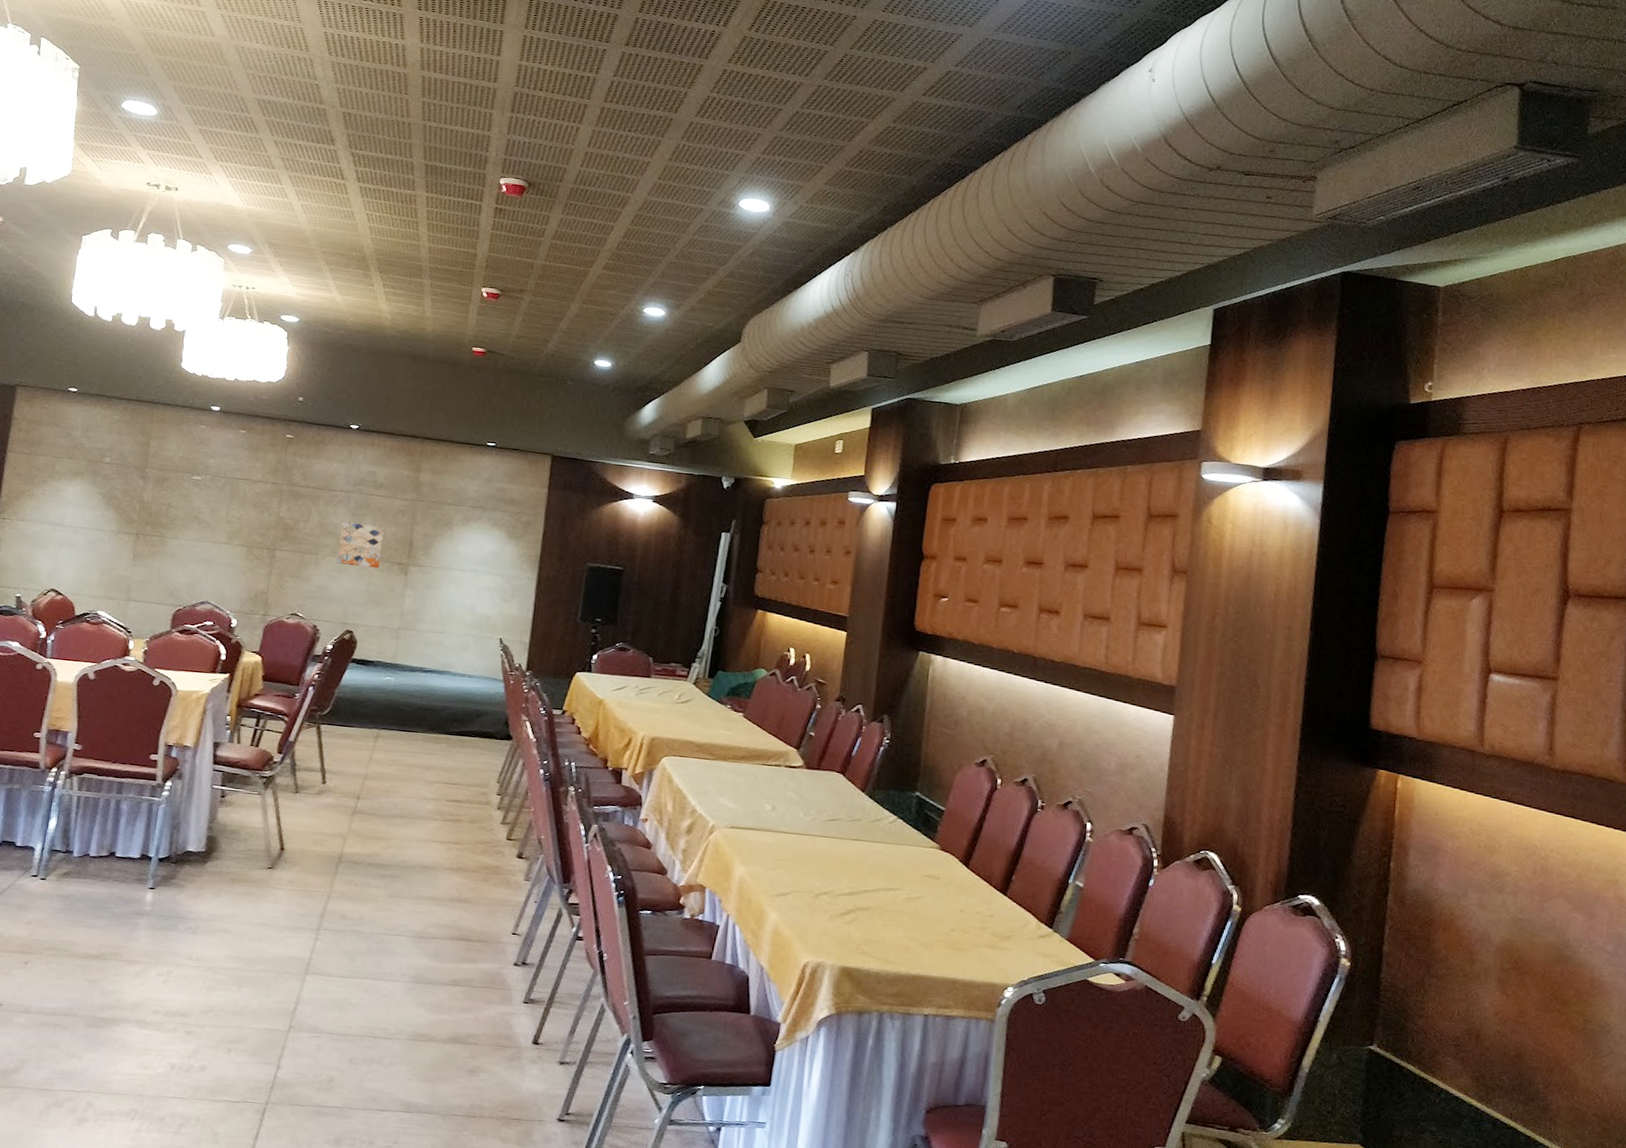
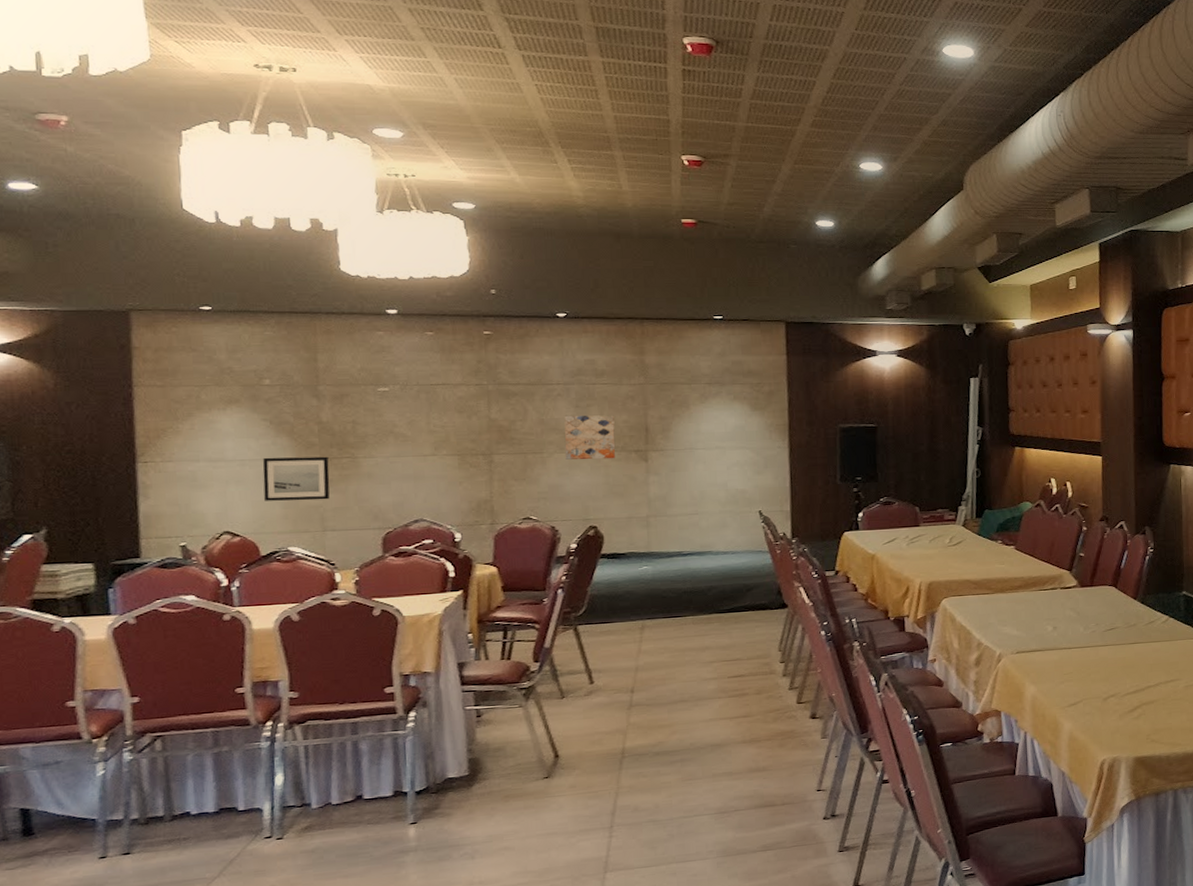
wall art: none [87,527,143,572] -> present [262,456,330,501]

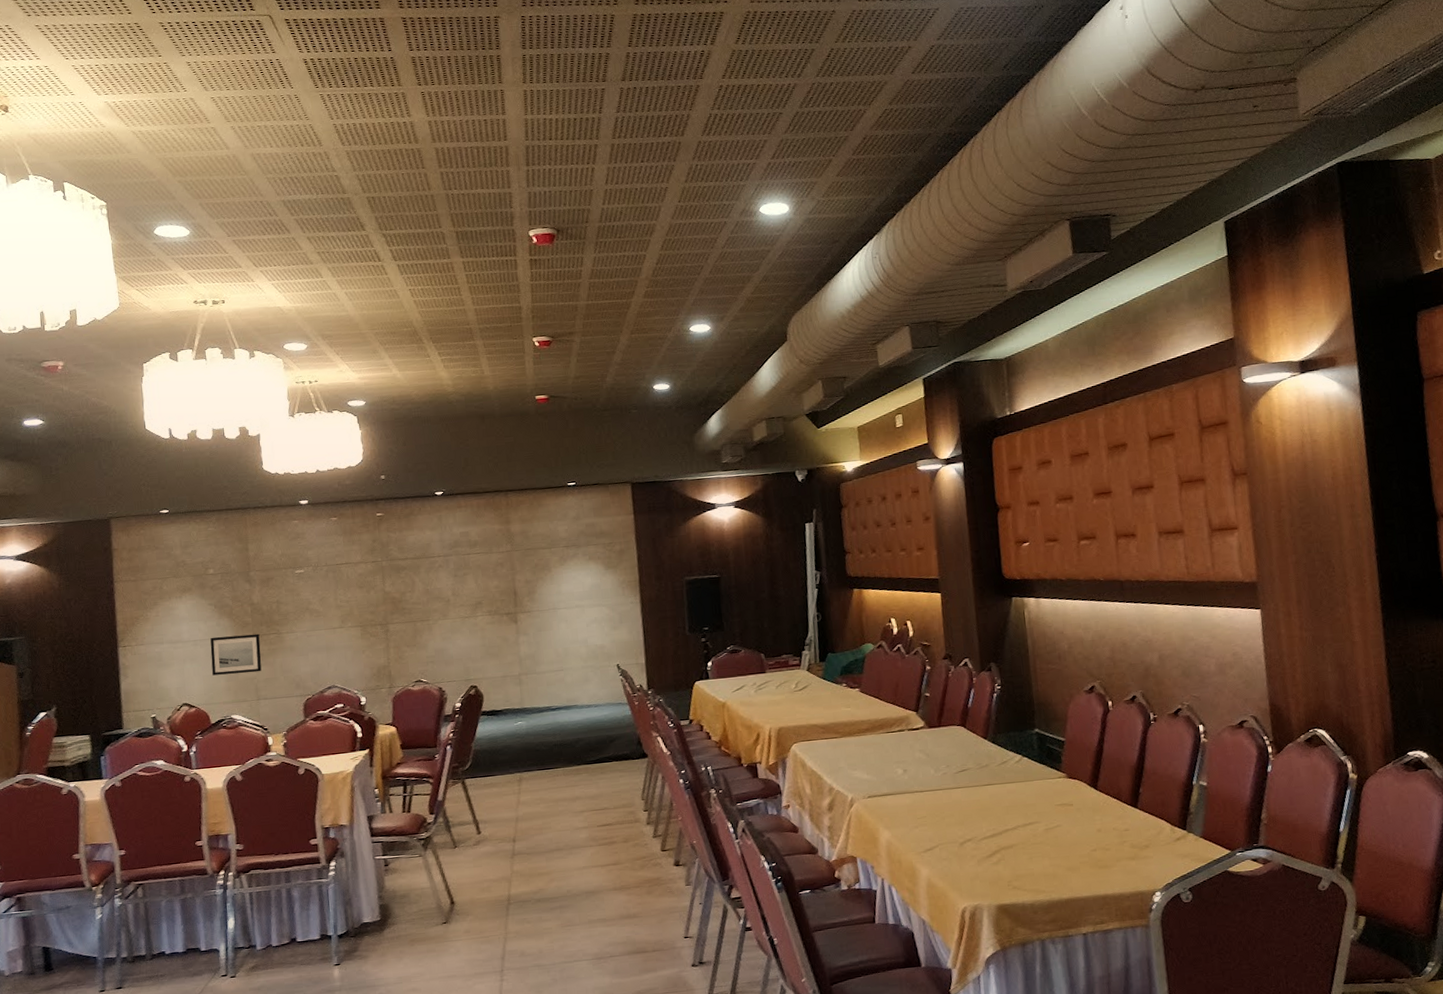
wall art: present [564,415,616,460] -> none [445,581,490,625]

